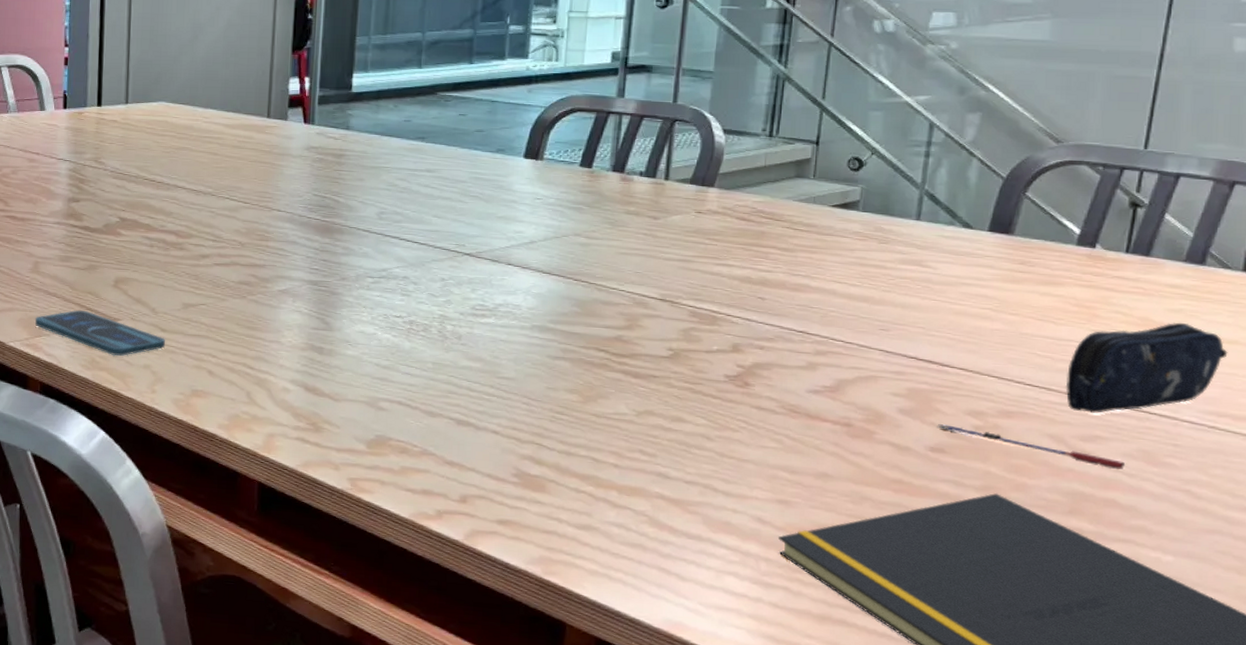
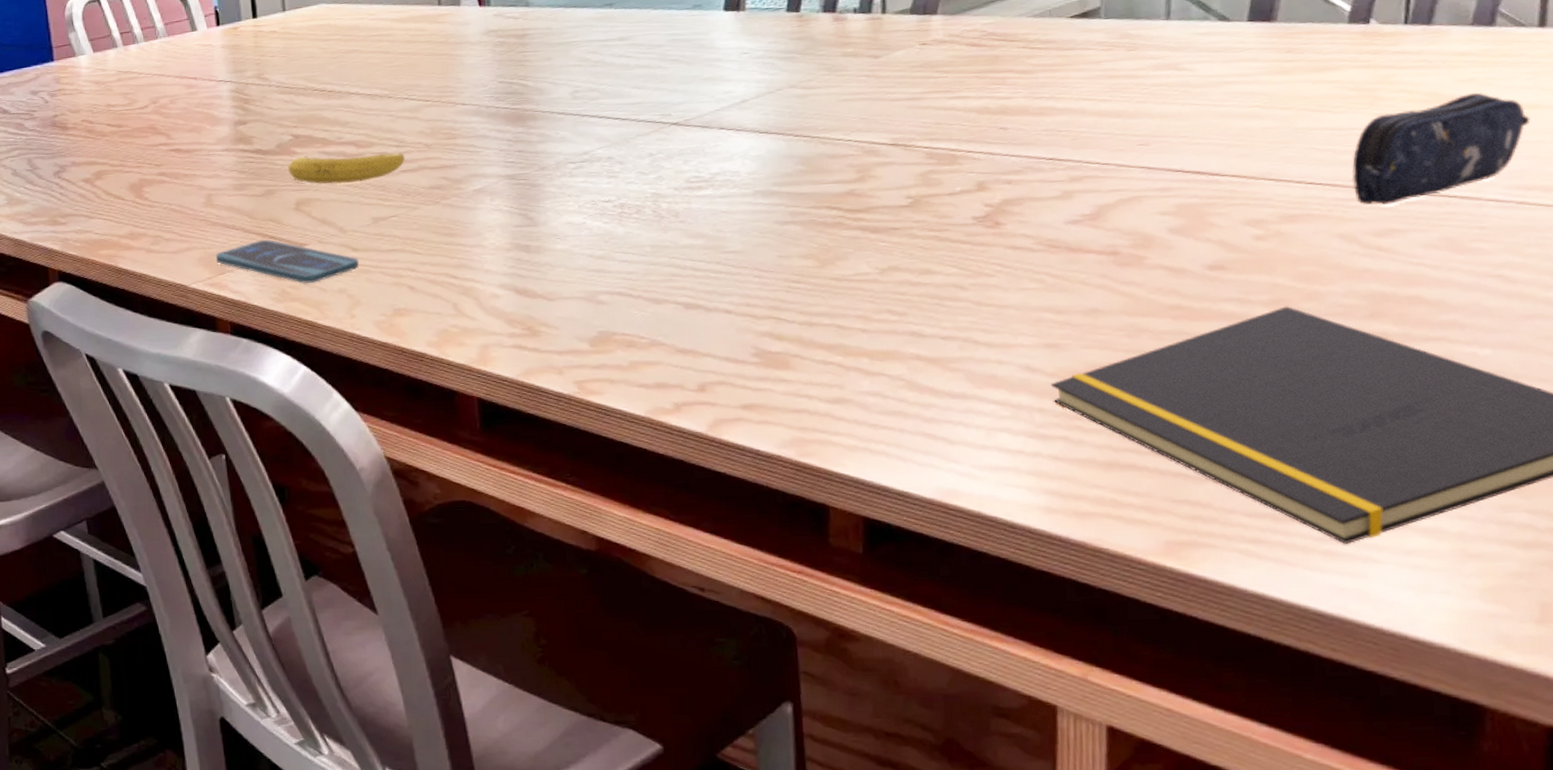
fruit: none [112,238,220,269] -> present [288,152,406,185]
pen: present [938,424,1126,470] -> none [1214,238,1428,264]

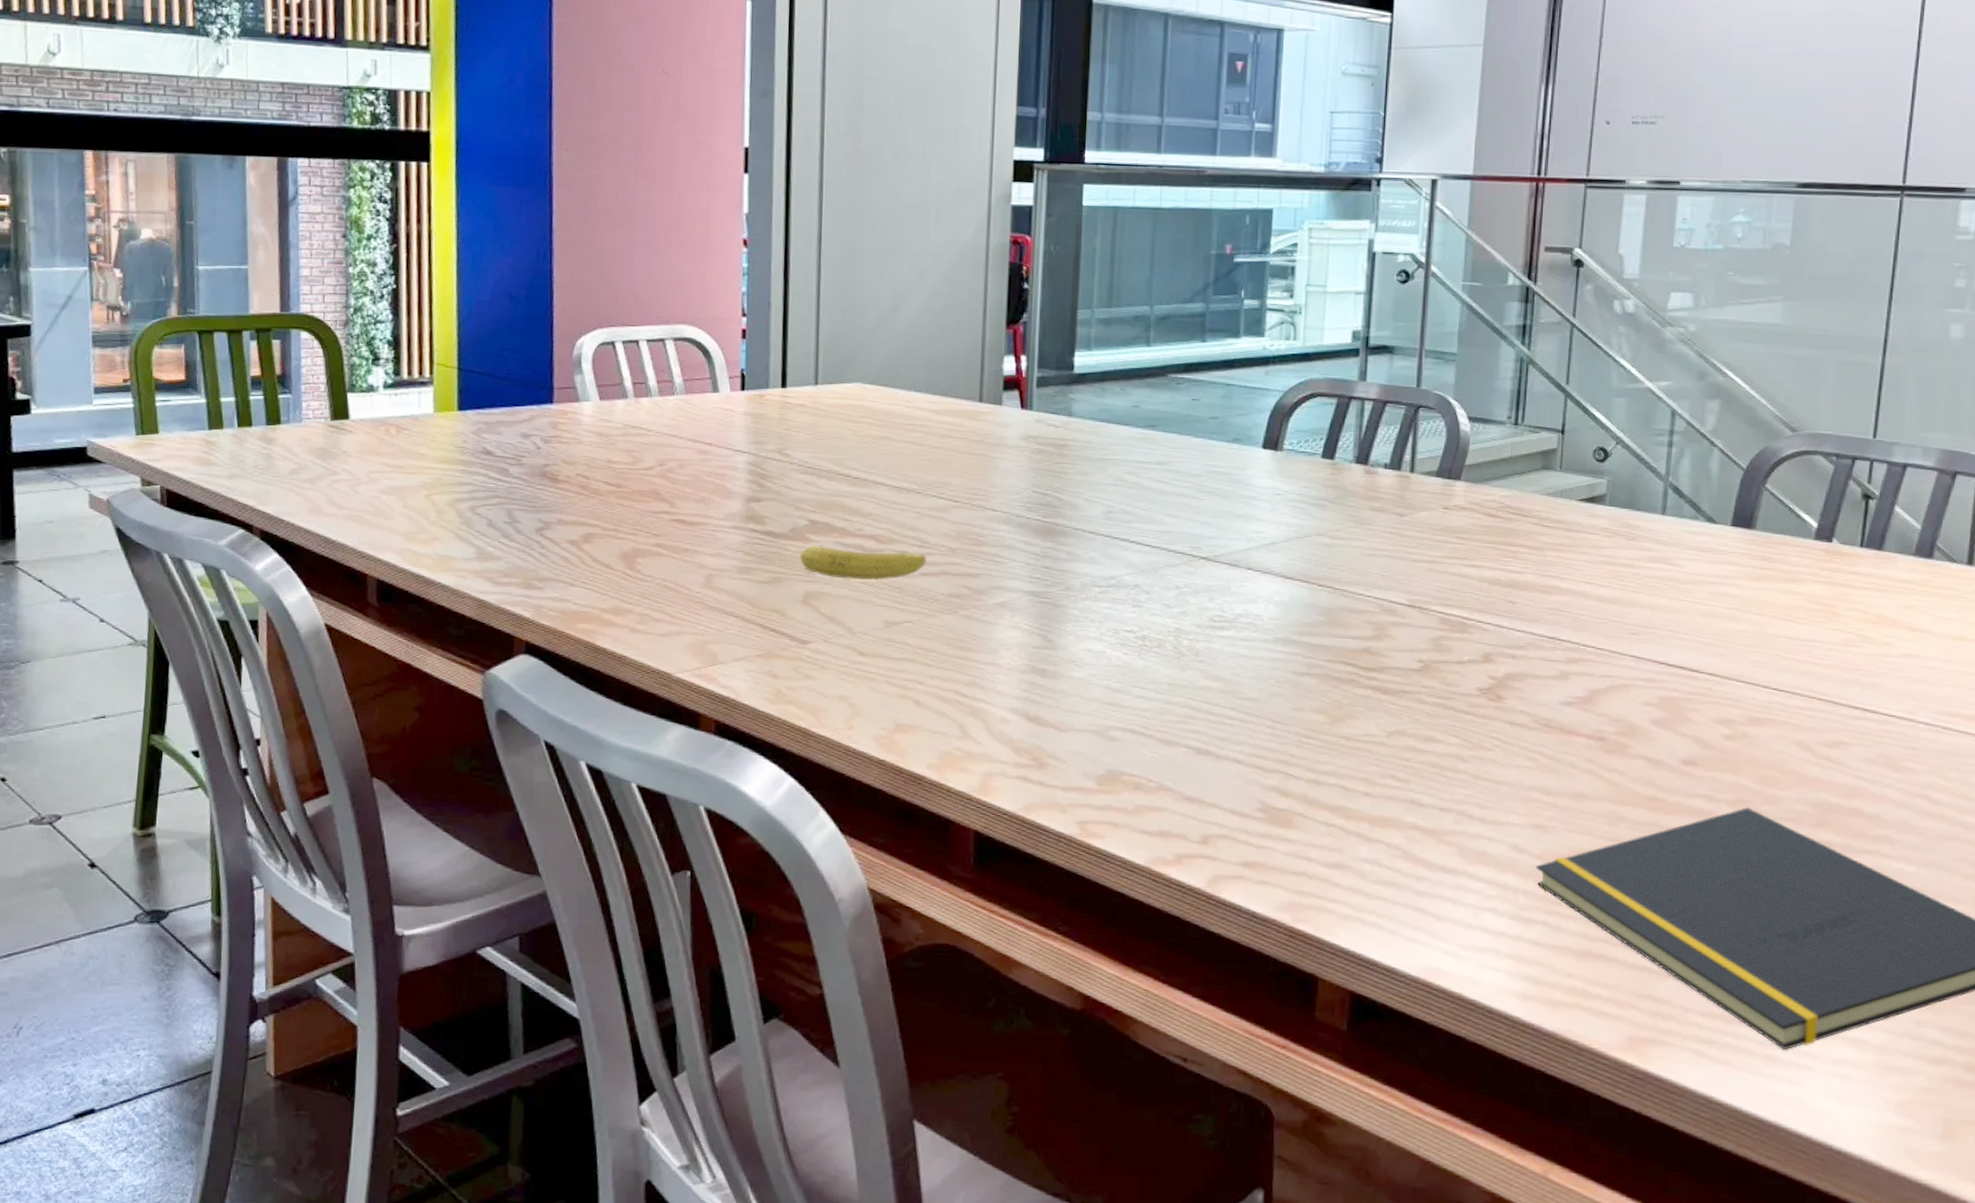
smartphone: present [215,239,360,284] -> none [707,631,865,686]
pencil case: present [1351,92,1531,205] -> none [1809,619,1957,717]

